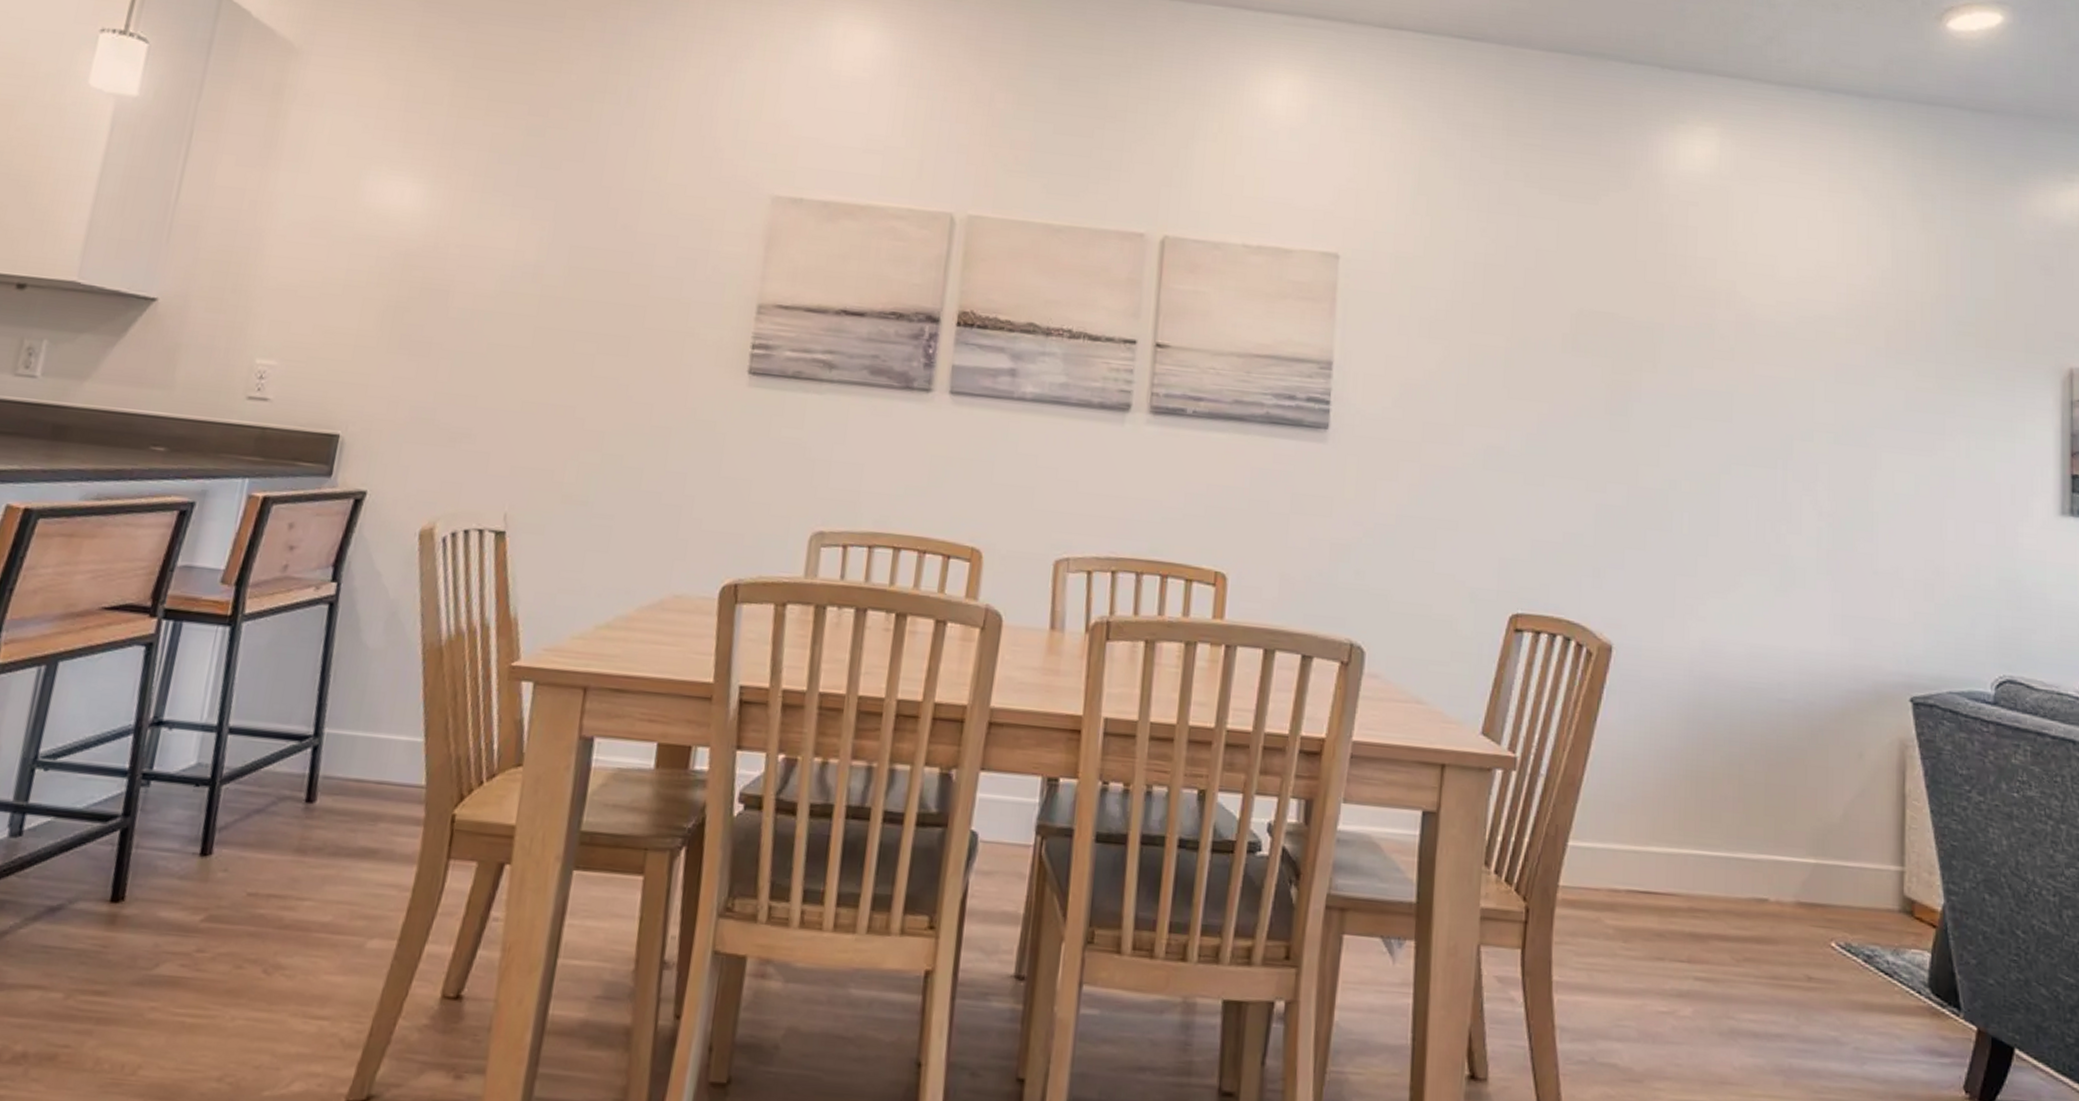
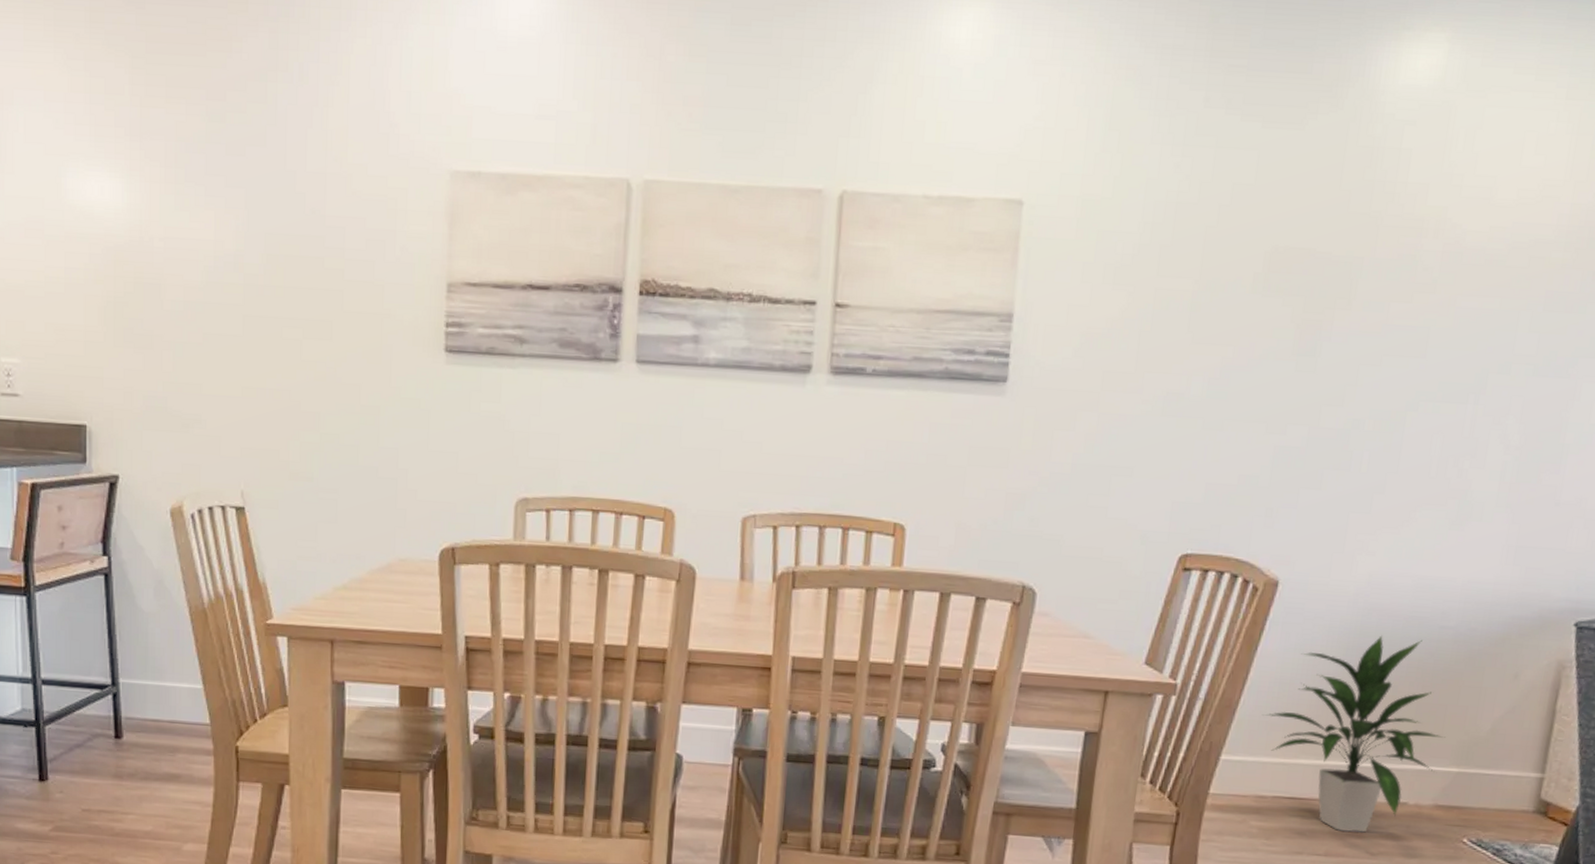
indoor plant: none [1608,707,1798,935] -> present [1263,635,1446,833]

